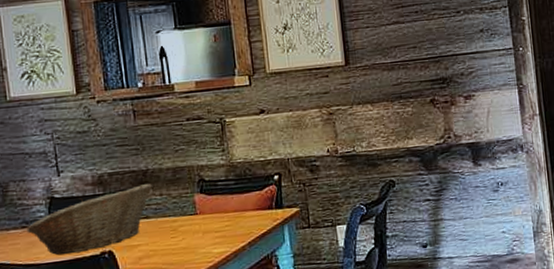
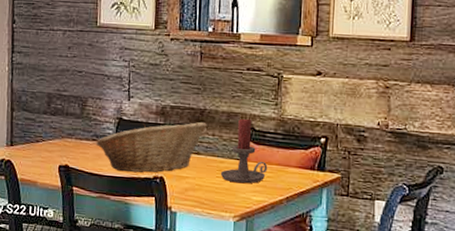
candle holder: none [174,170,225,240] -> present [220,118,268,184]

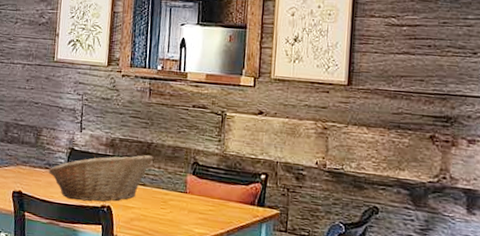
candle holder: present [220,118,268,184] -> none [164,153,210,216]

